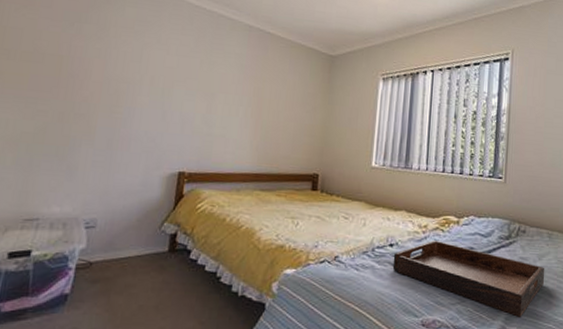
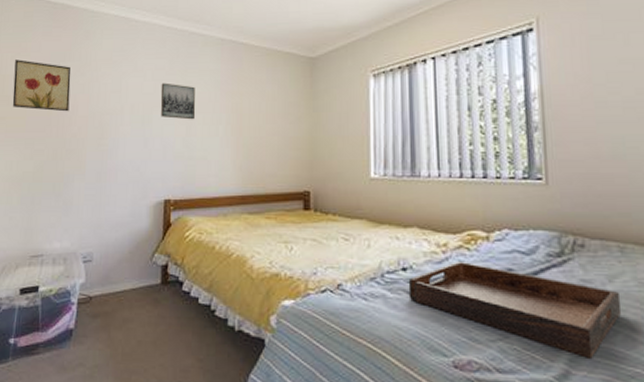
wall art: none [13,12,87,75] -> present [12,59,71,112]
wall art: none [182,59,219,99] -> present [160,82,196,120]

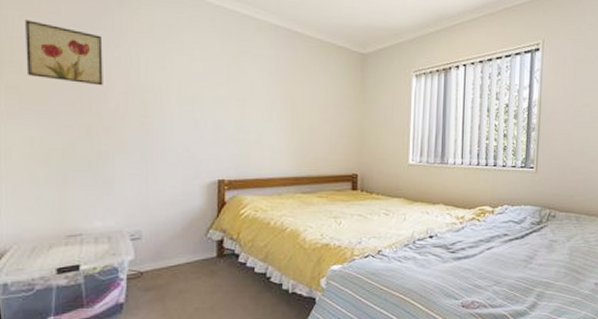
wall art: present [160,82,196,120] -> none [211,64,249,104]
serving tray: present [408,262,622,359] -> none [433,230,573,293]

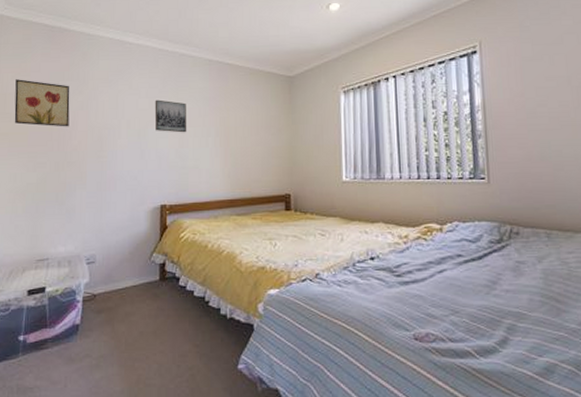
wall art: none [211,64,249,104] -> present [154,99,187,133]

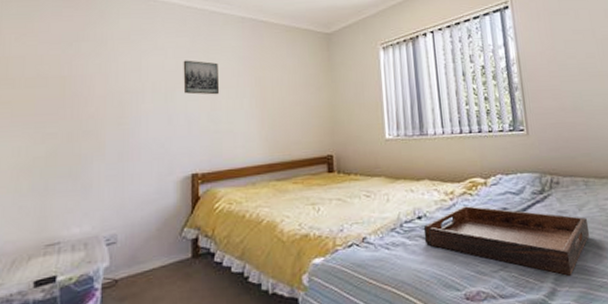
wall art: present [14,79,70,127] -> none [18,40,86,93]
serving tray: none [375,250,549,326] -> present [423,206,590,276]

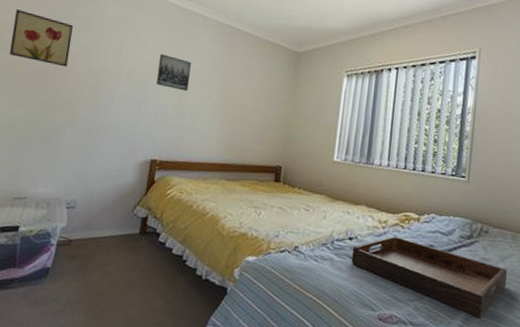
wall art: none [18,40,86,93] -> present [9,9,73,67]

